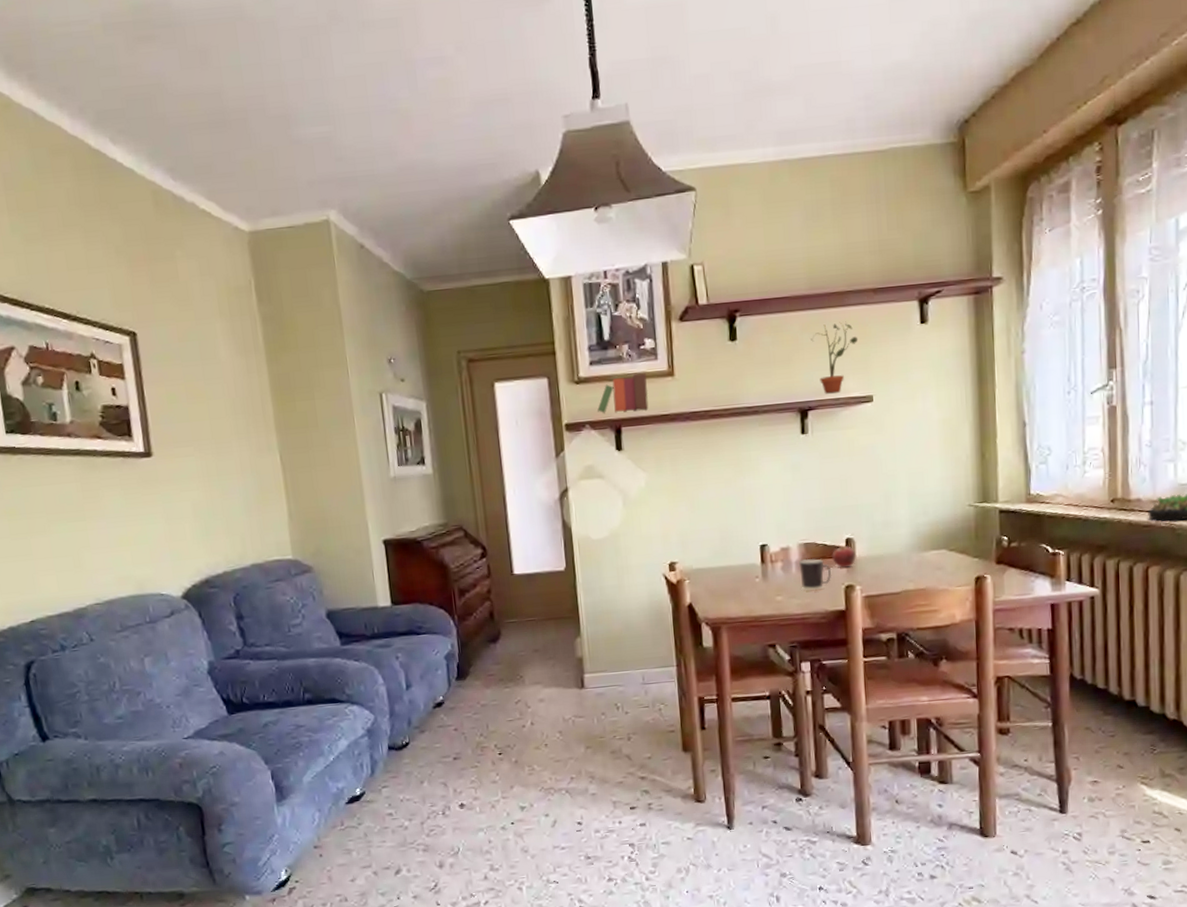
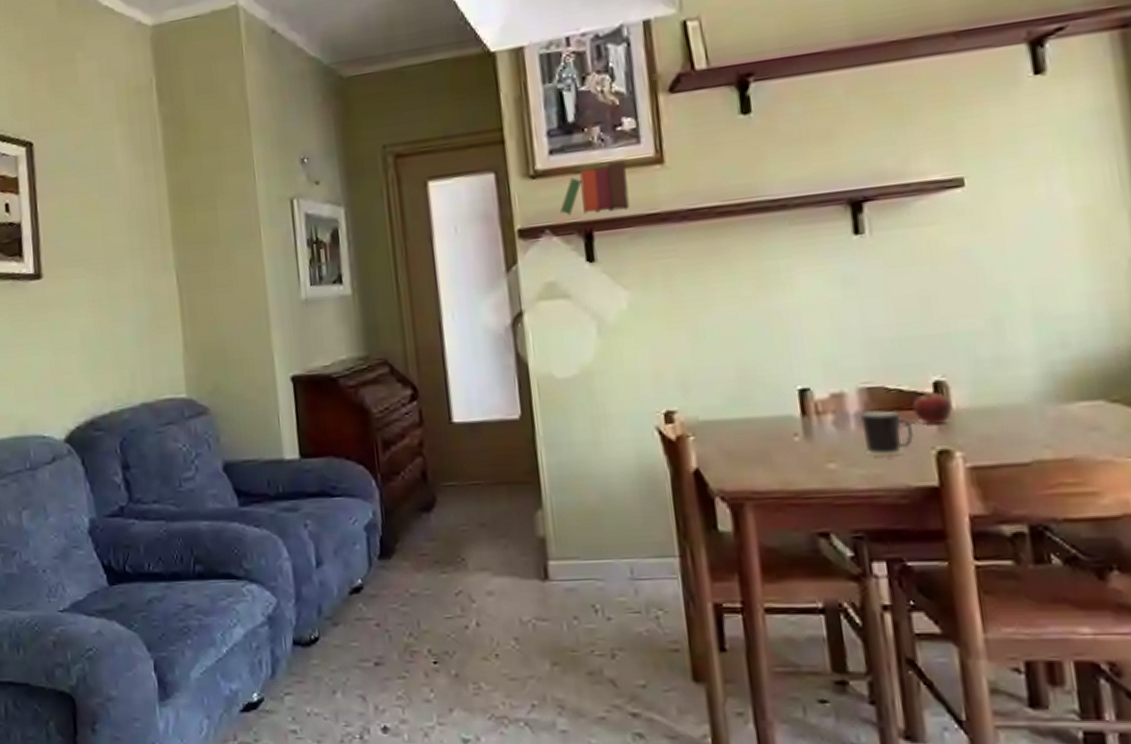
potted plant: present [811,321,858,394] -> none [861,78,935,179]

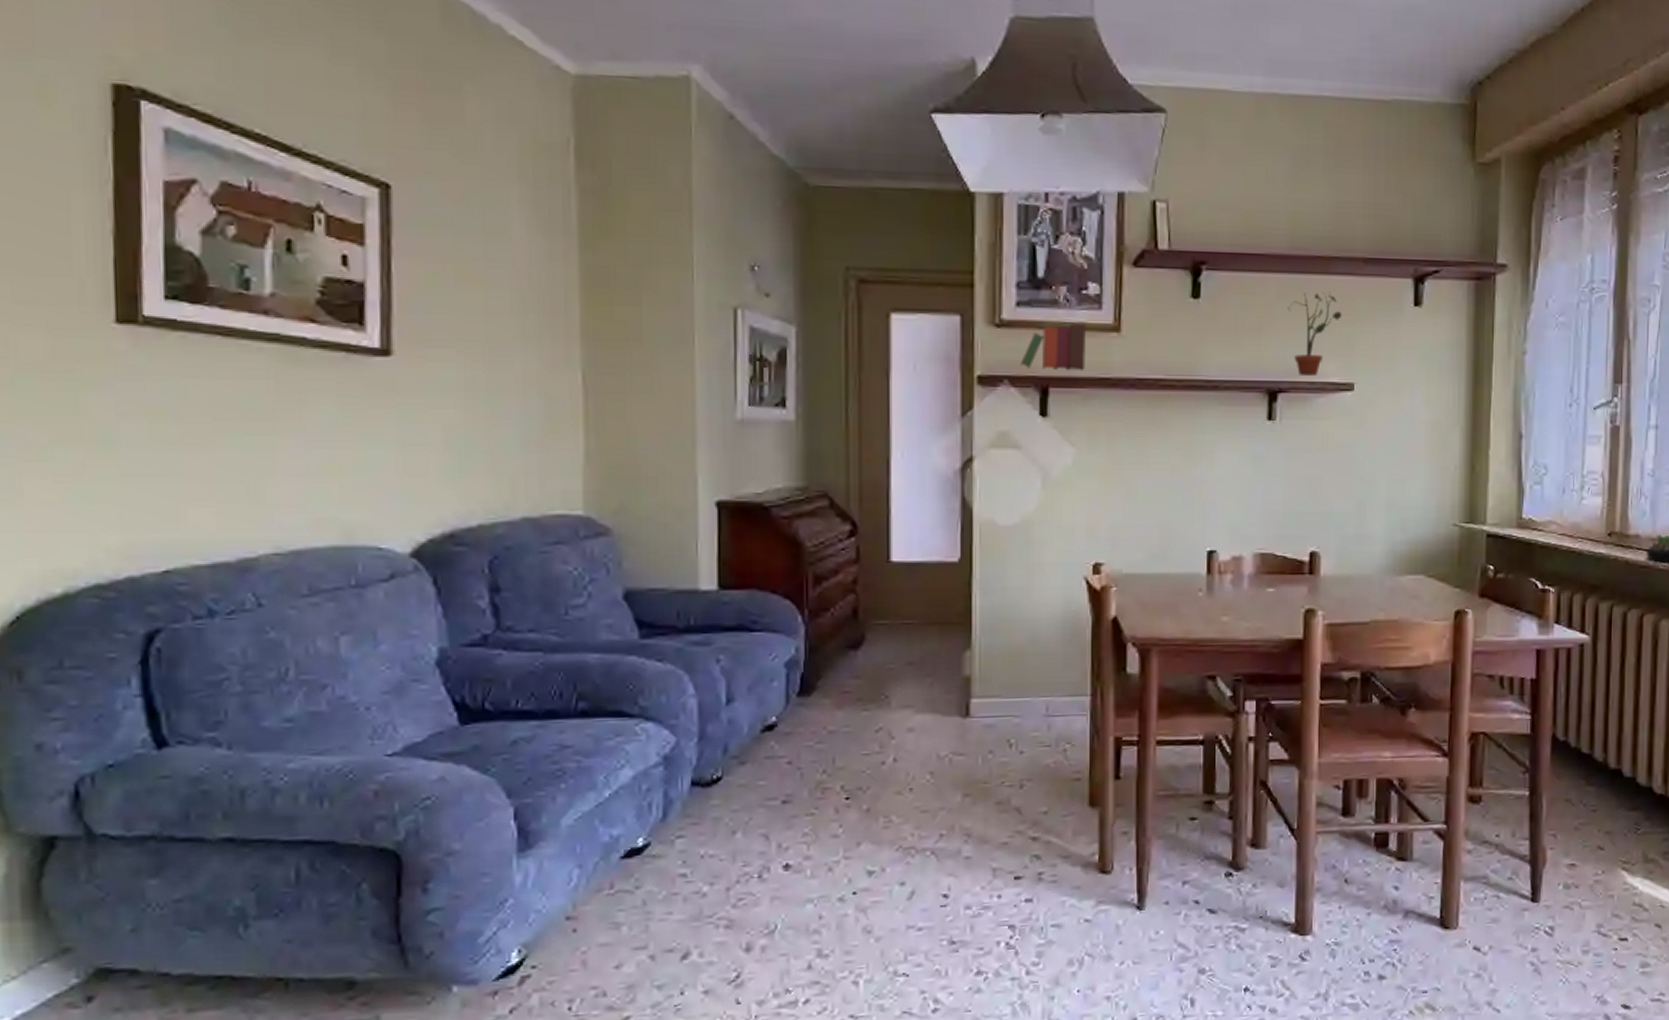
mug: present [860,410,915,457] -> none [1252,573,1291,613]
potted plant: none [861,78,935,179] -> present [1287,292,1343,376]
fruit: present [912,392,952,424] -> none [1292,561,1320,587]

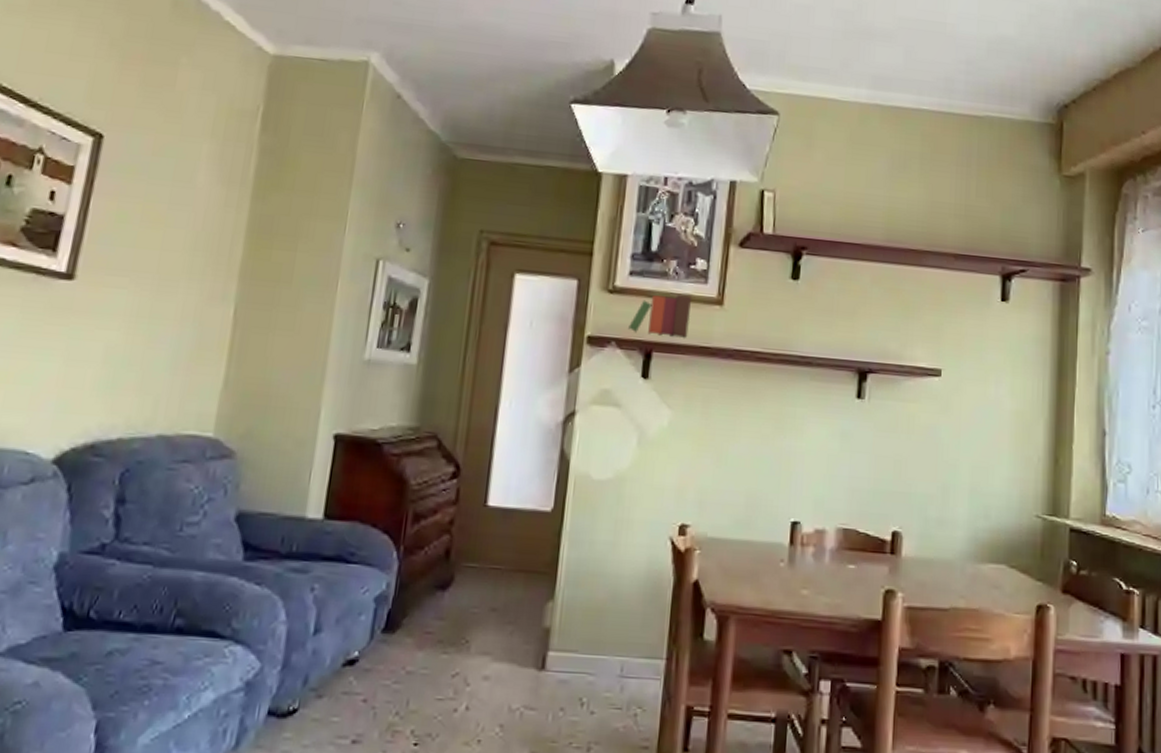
potted plant: present [1287,292,1343,376] -> none [881,281,933,359]

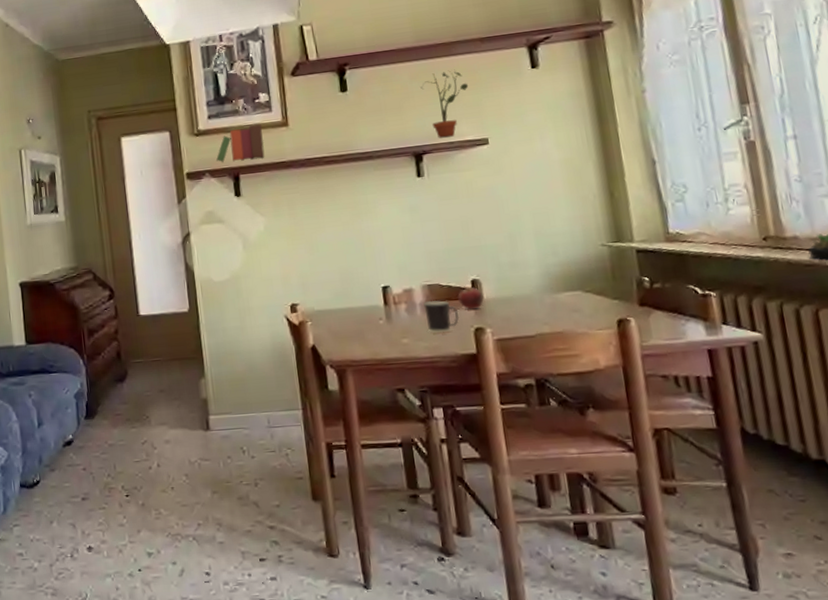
mug: none [832,548,872,590] -> present [423,300,460,333]
fruit: none [874,540,902,568] -> present [458,287,484,310]
potted plant: none [881,281,933,359] -> present [420,69,469,138]

